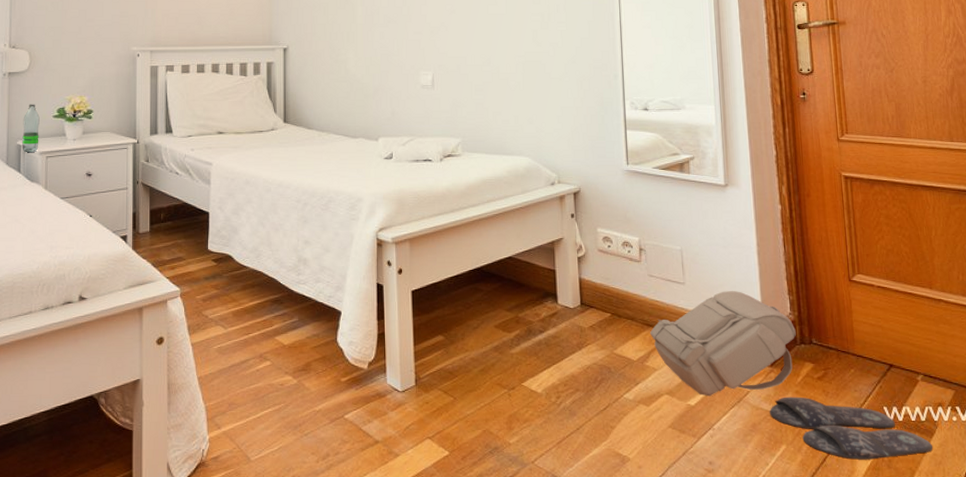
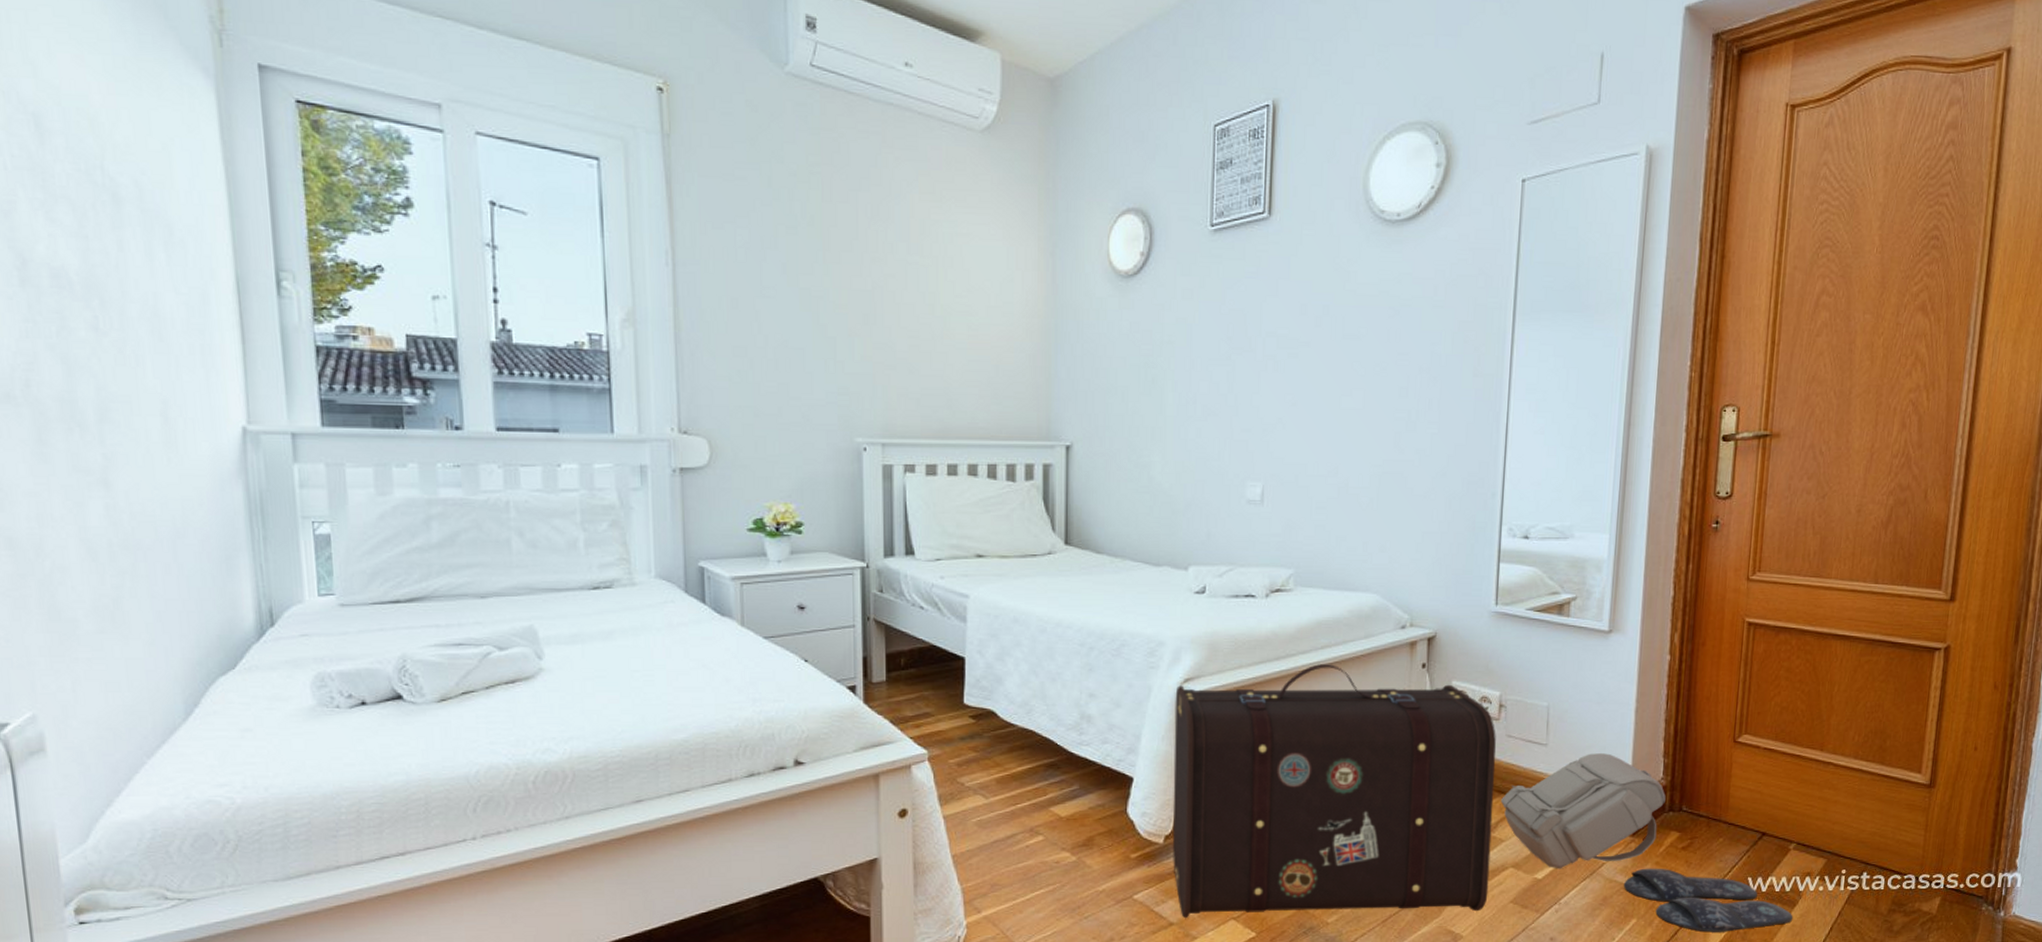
bottle: present [22,104,40,153] -> none [705,512,730,578]
suitcase: none [372,215,648,436] -> present [1172,664,1496,918]

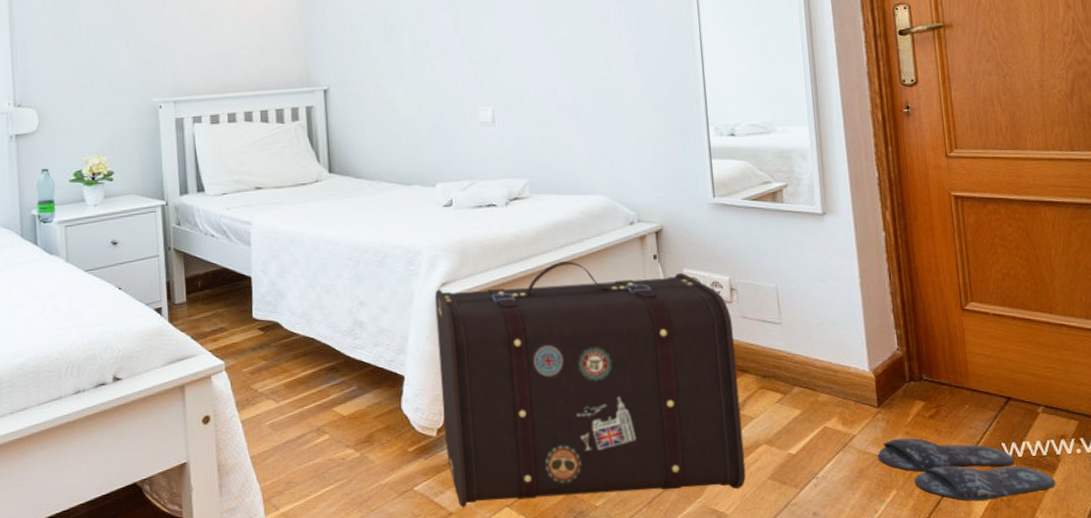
bottle: none [705,512,730,578] -> present [36,168,56,223]
backpack: present [1500,753,1666,869] -> none [744,328,905,444]

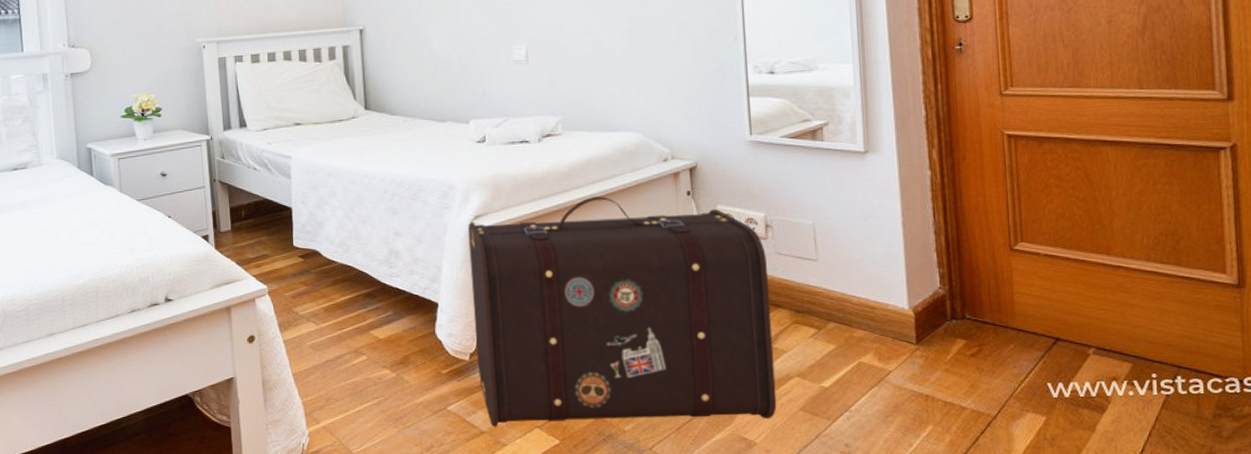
bottle: present [36,168,56,223] -> none [90,105,109,156]
slippers: present [877,438,1055,501] -> none [914,375,1103,439]

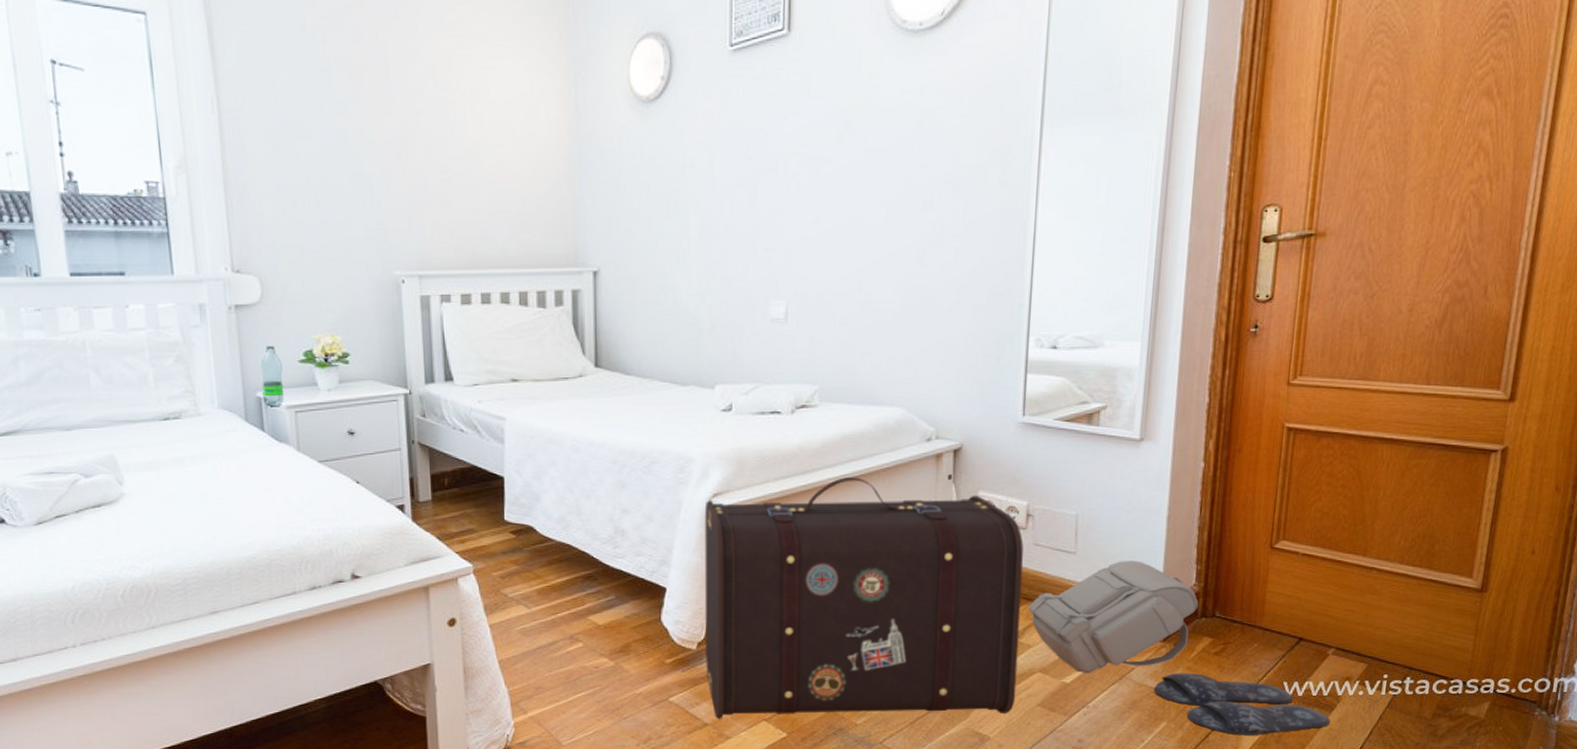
bottle: none [90,105,109,156] -> present [260,345,284,407]
backpack: none [777,266,946,378] -> present [1027,561,1198,674]
slippers: none [914,375,1103,439] -> present [1153,672,1330,736]

